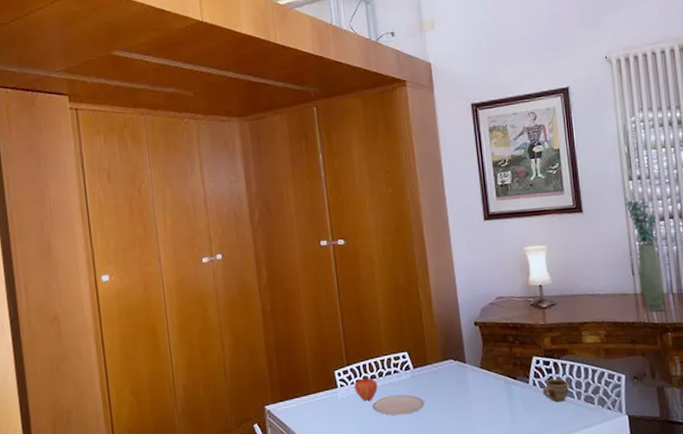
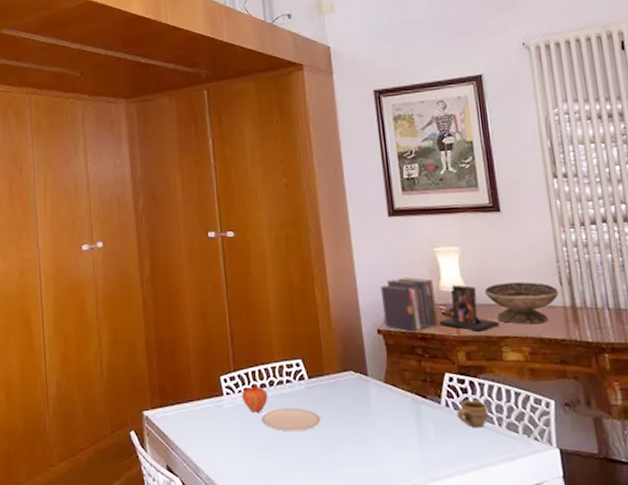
books: none [476,273,528,323] -> present [380,276,439,332]
photo frame: none [529,279,581,319] -> present [440,284,500,332]
decorative bowl: none [567,273,631,312] -> present [484,282,559,325]
vase: present [624,196,665,312] -> none [548,196,599,329]

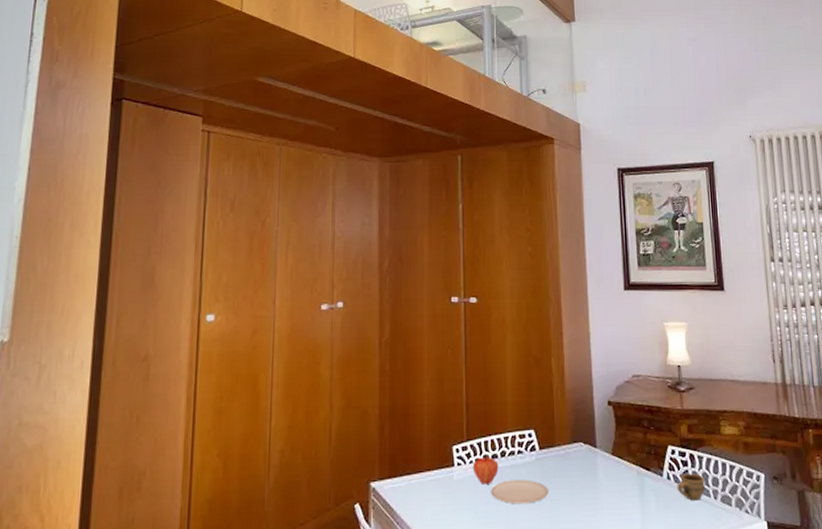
books: present [380,276,439,332] -> none [613,349,665,405]
photo frame: present [440,284,500,332] -> none [666,359,720,405]
decorative bowl: present [484,282,559,325] -> none [706,358,772,400]

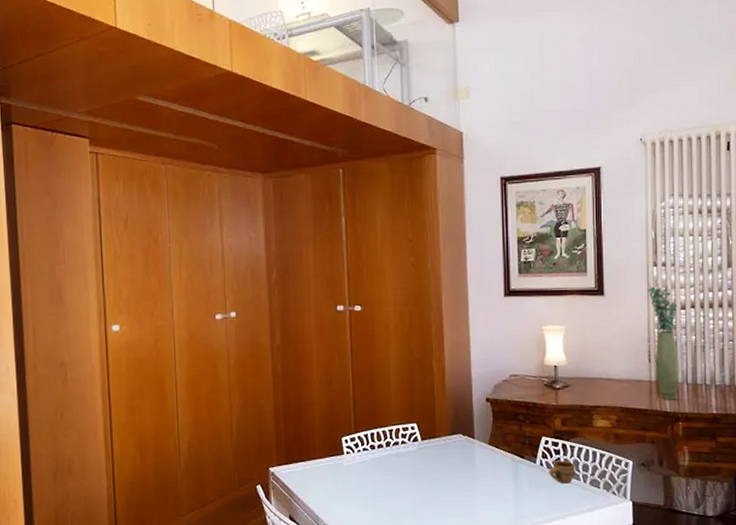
fruit: present [472,454,499,484] -> none [360,444,384,470]
plate: present [490,480,548,505] -> none [376,466,430,486]
vase: none [766,278,806,405] -> present [647,282,679,400]

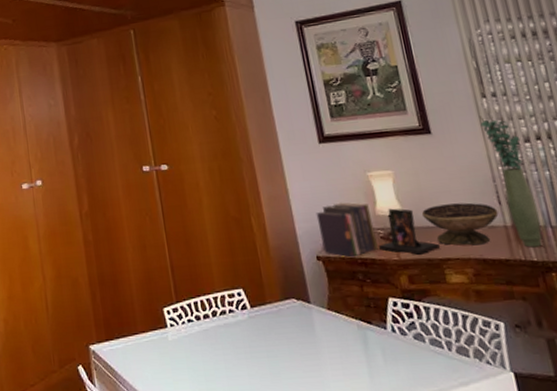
books: none [491,351,540,401] -> present [316,202,378,258]
photo frame: none [542,360,594,401] -> present [379,208,441,255]
cup: present [549,460,575,484] -> none [403,324,437,353]
decorative bowl: none [582,359,647,396] -> present [421,202,499,246]

